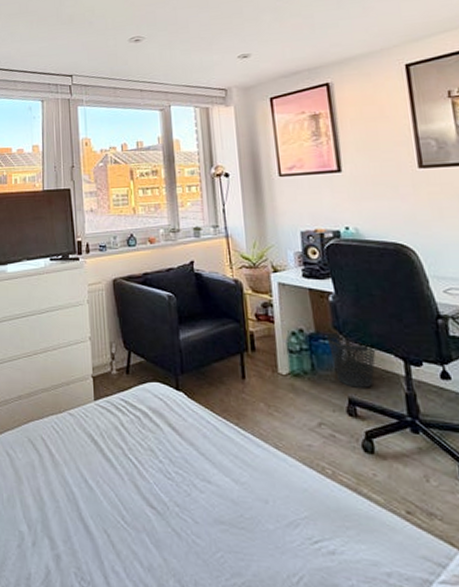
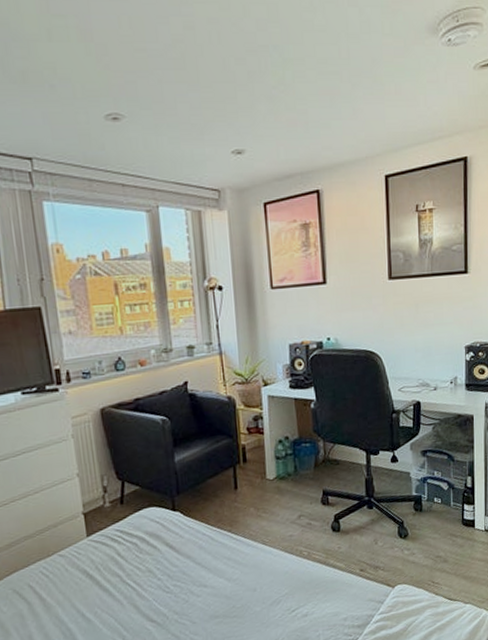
wastebasket: present [326,332,376,388] -> none [308,436,346,481]

